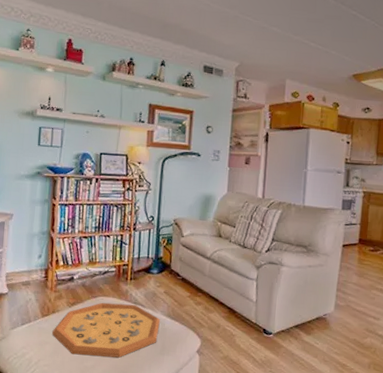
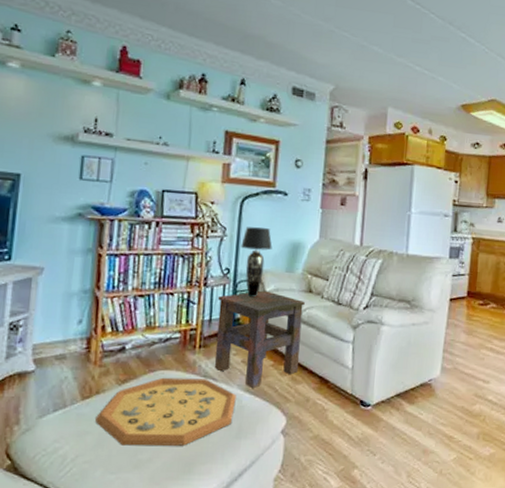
side table: none [143,234,216,314] -> present [215,290,305,388]
table lamp: none [162,182,188,241] -> present [241,227,272,298]

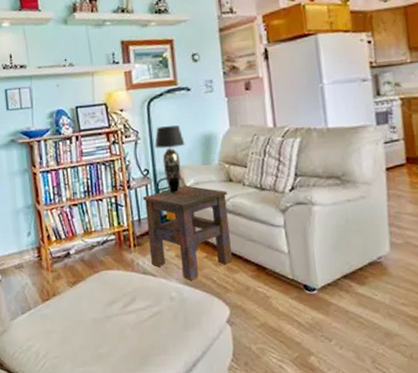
decorative tray: present [95,377,236,446] -> none [57,275,178,341]

